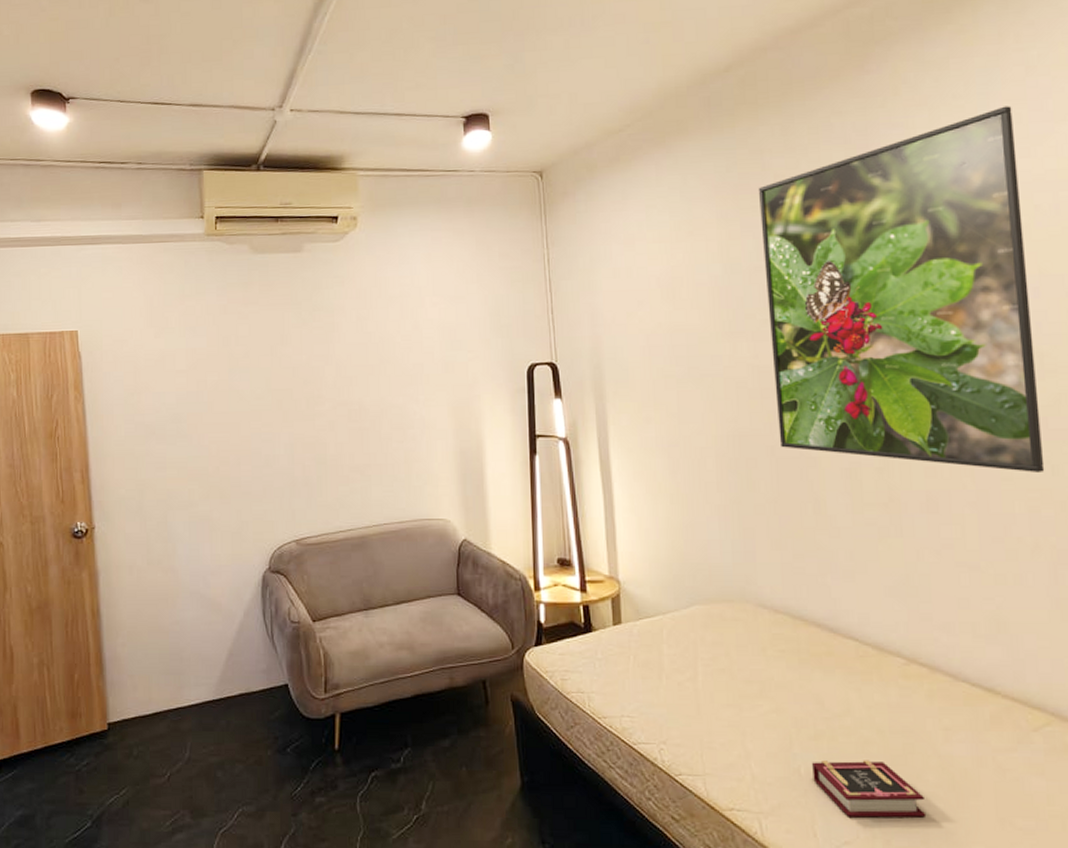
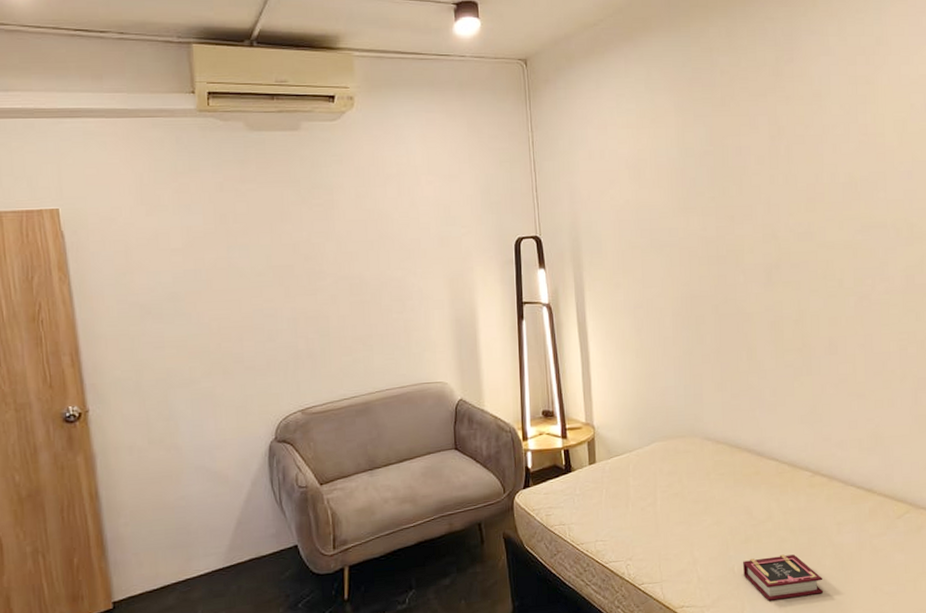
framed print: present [758,106,1045,472] -> none [707,21,911,319]

